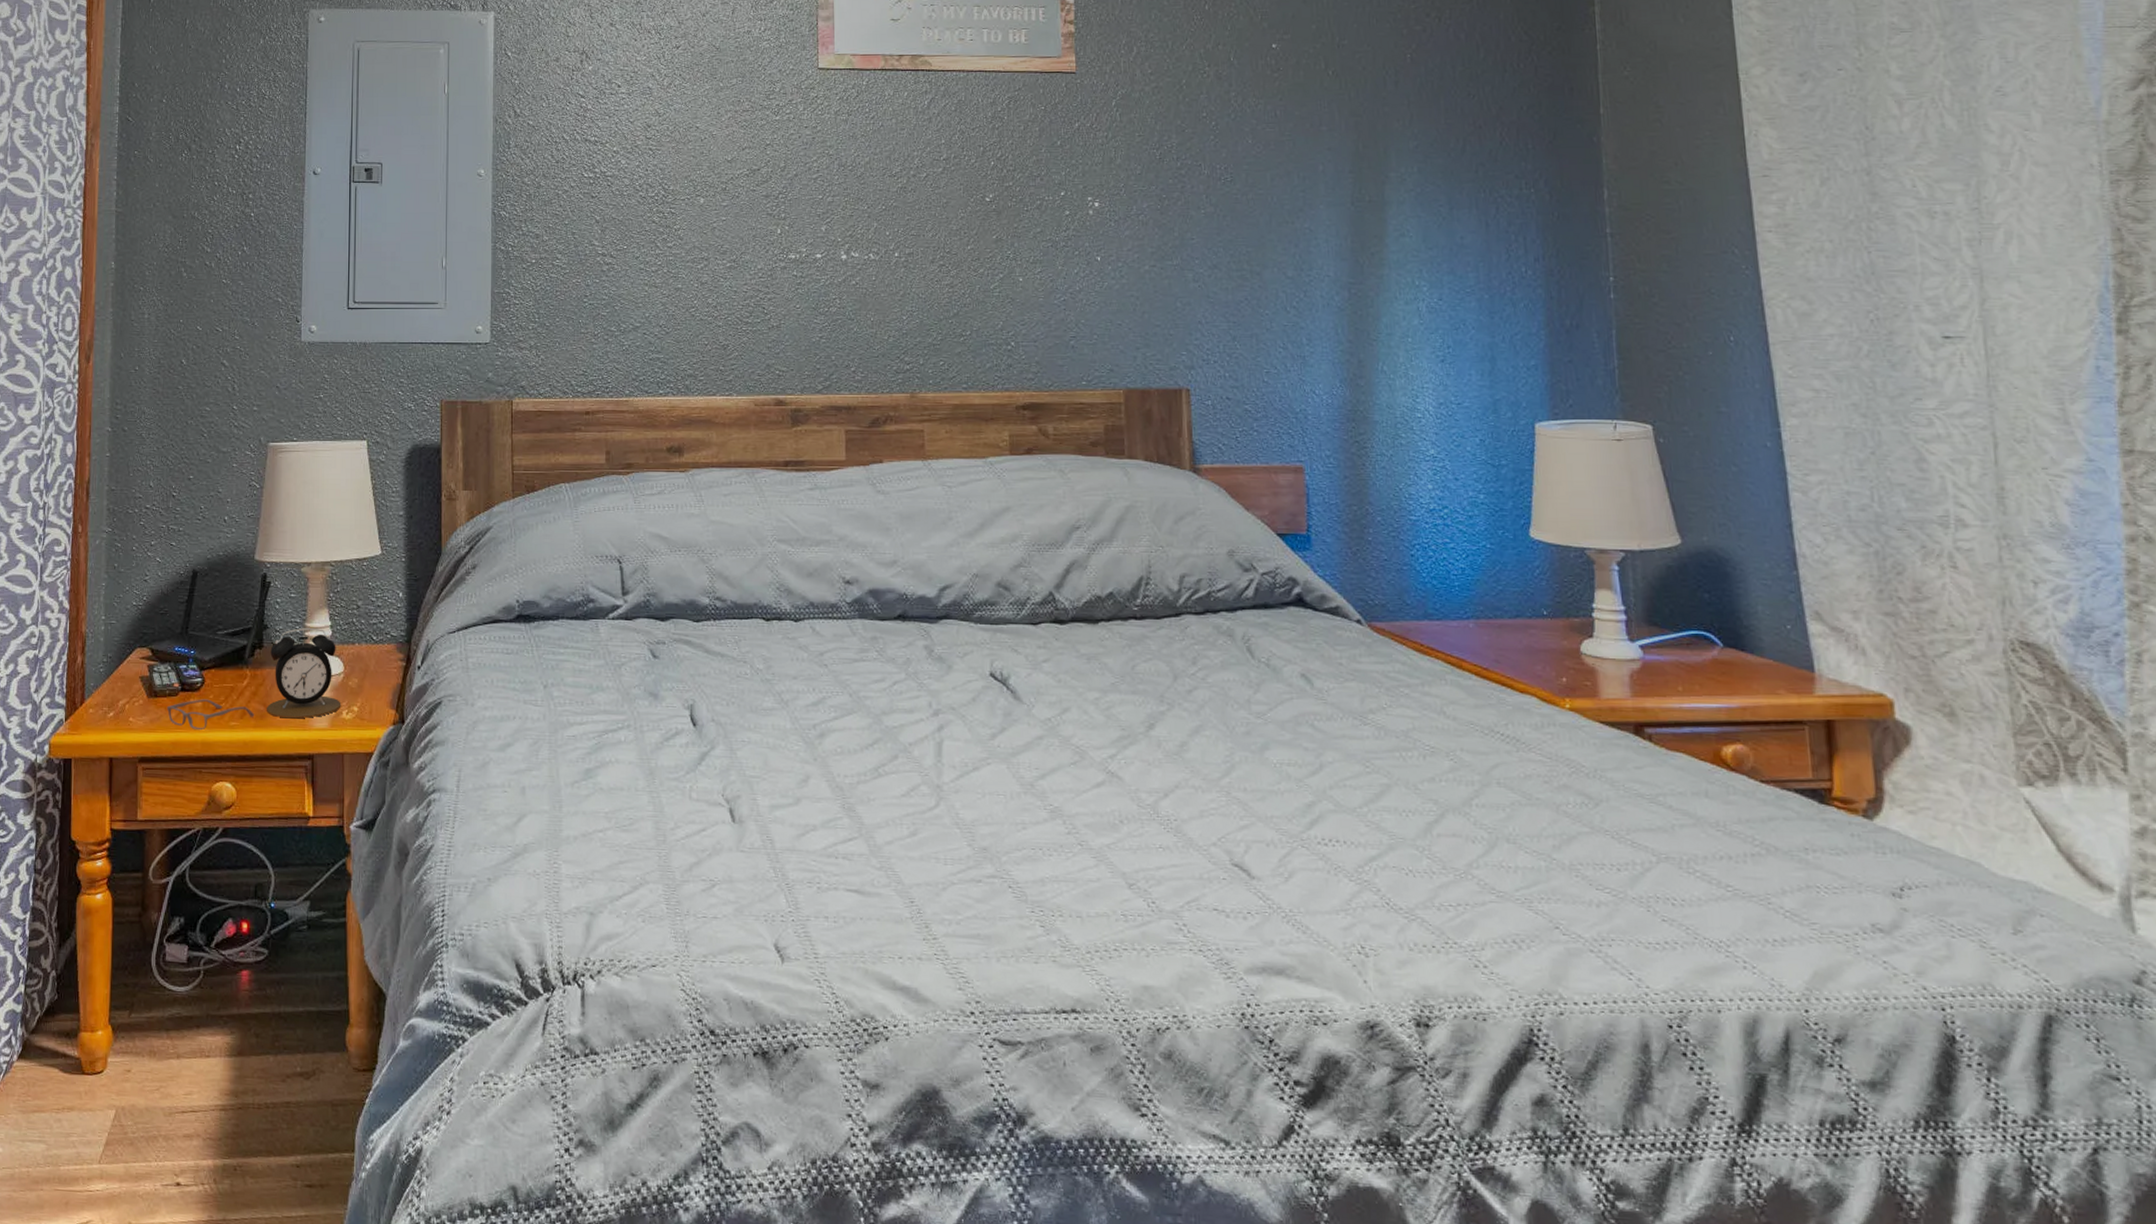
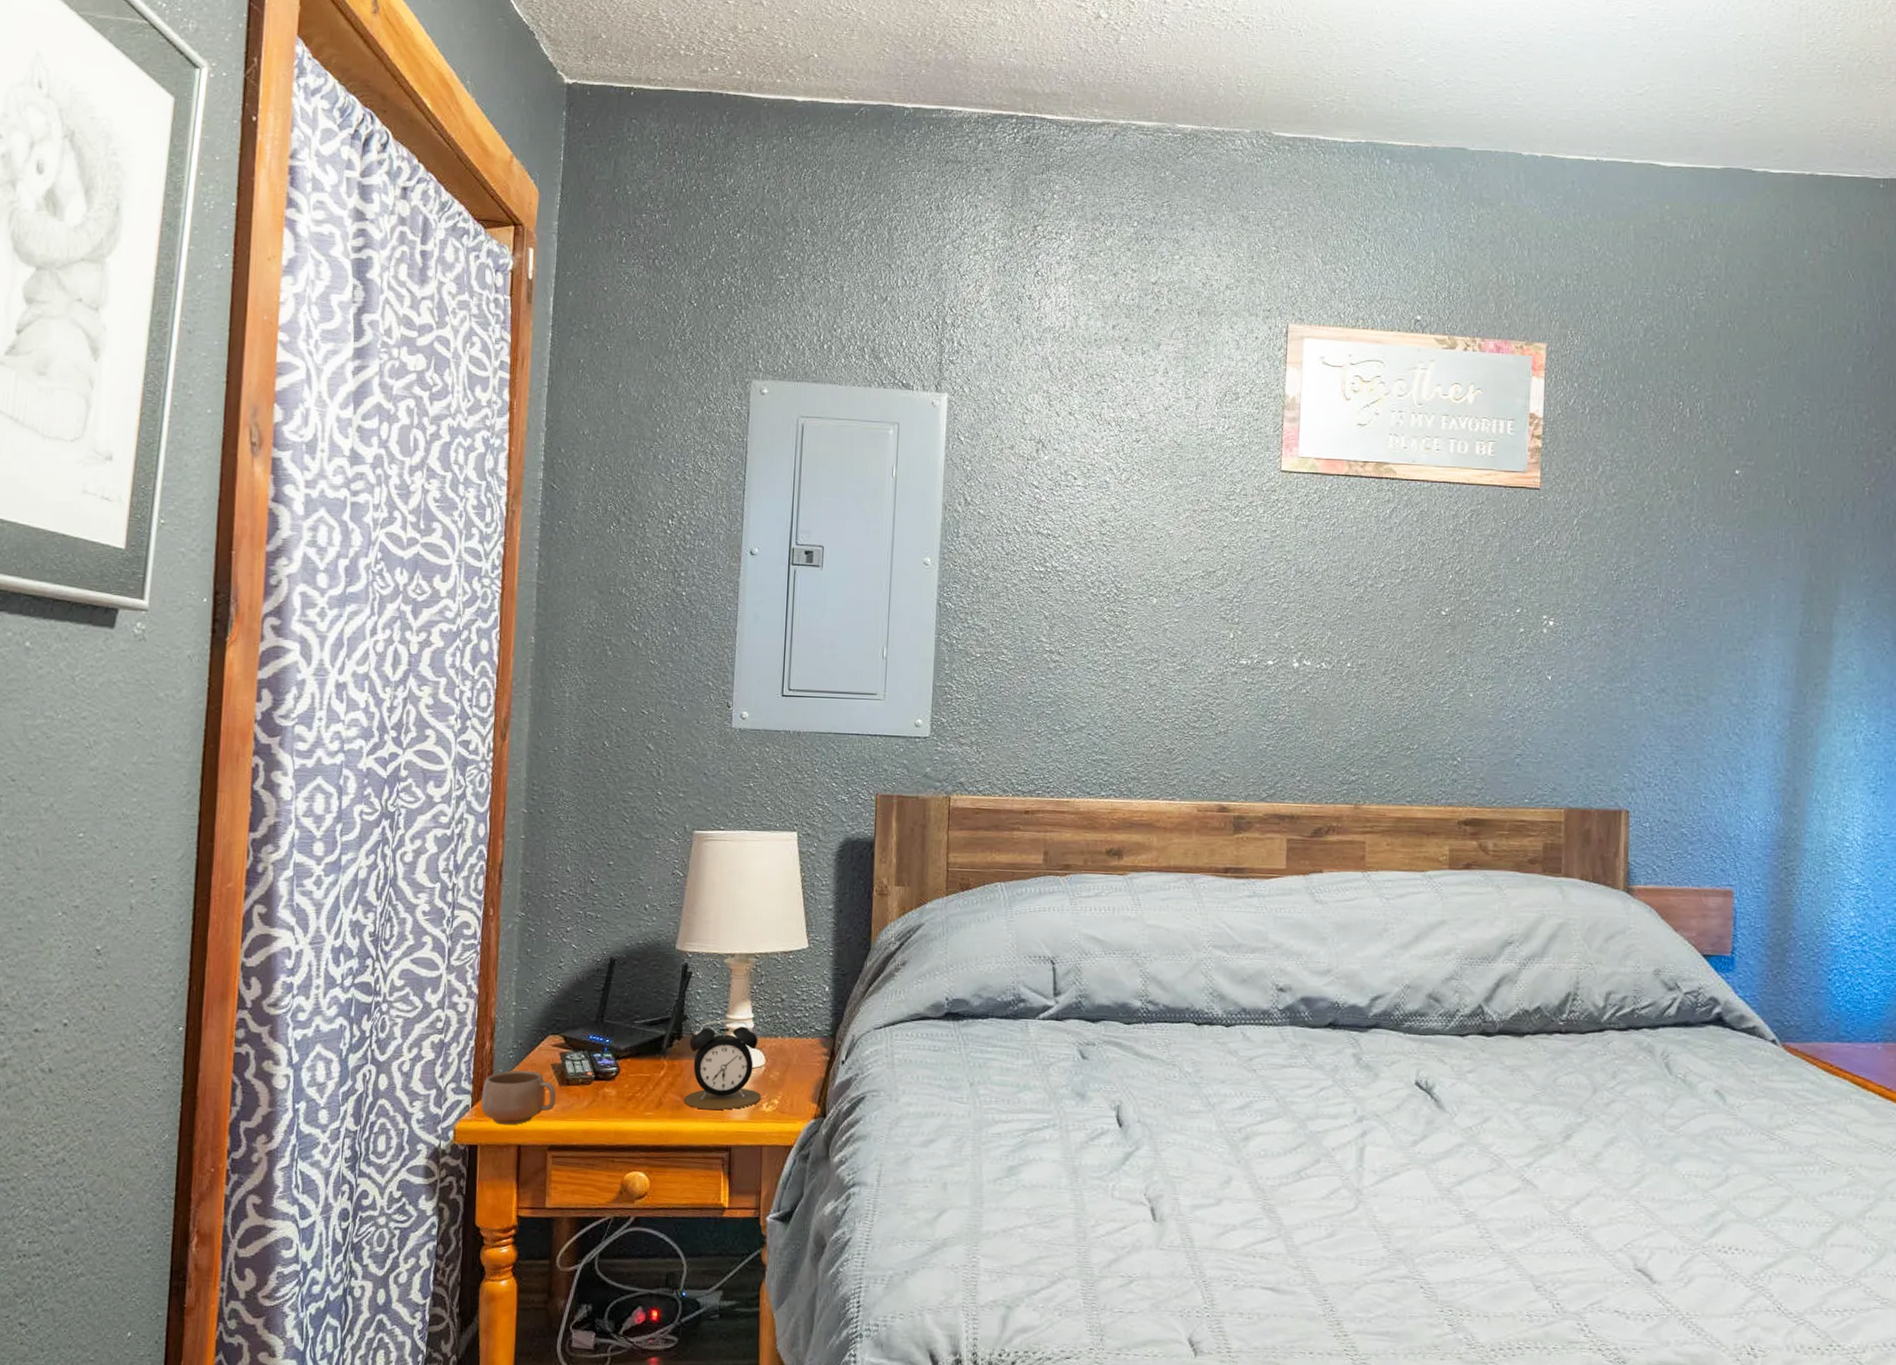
mug: none [74,683,145,738] -> present [481,1070,557,1125]
eyeglasses: present [166,699,255,731] -> none [579,1088,671,1120]

